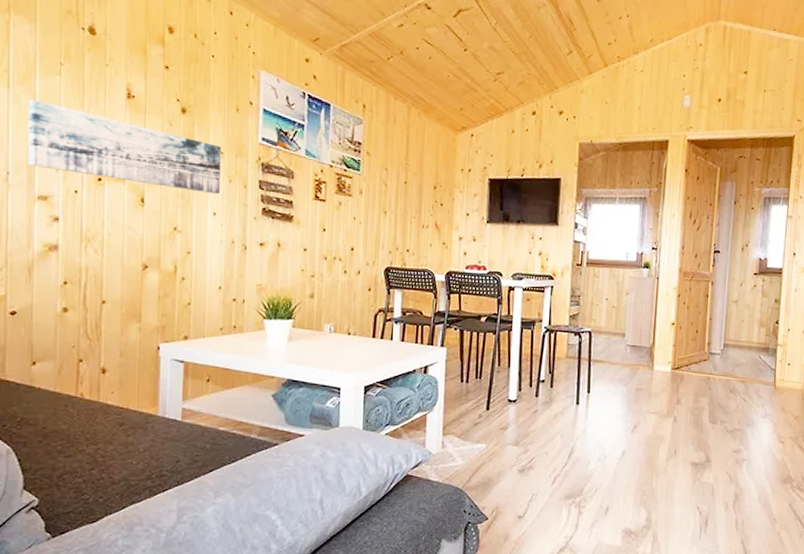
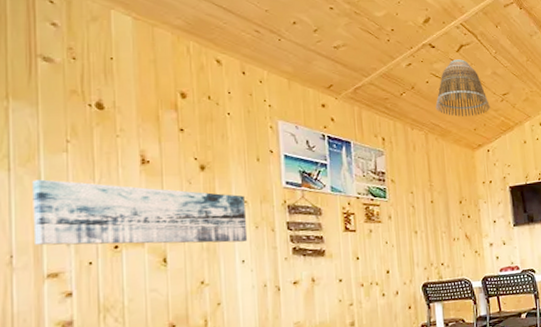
lamp shade: none [422,25,481,94] -> present [435,59,490,117]

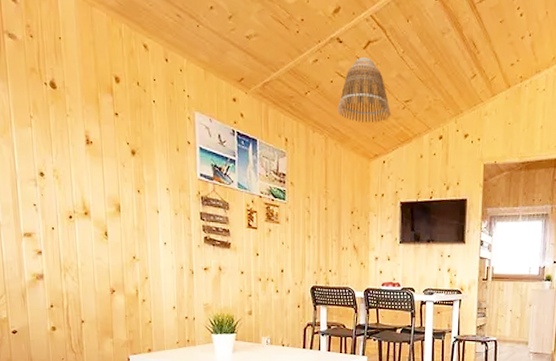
wall art: present [32,179,248,246] -> none [8,150,169,227]

